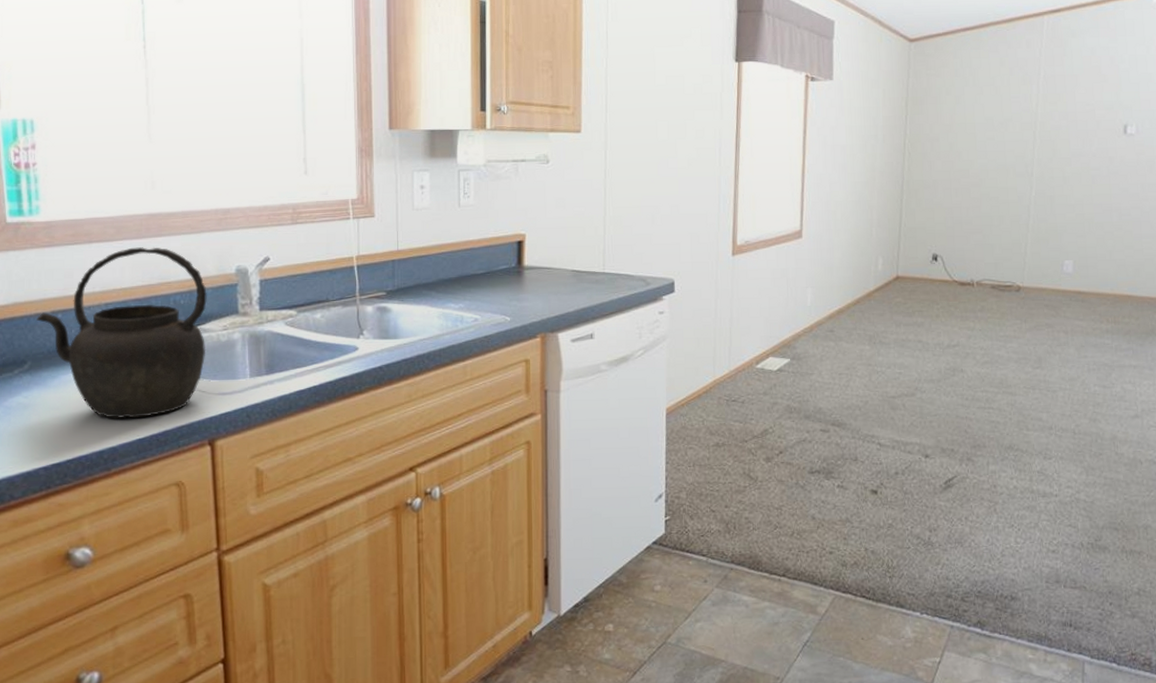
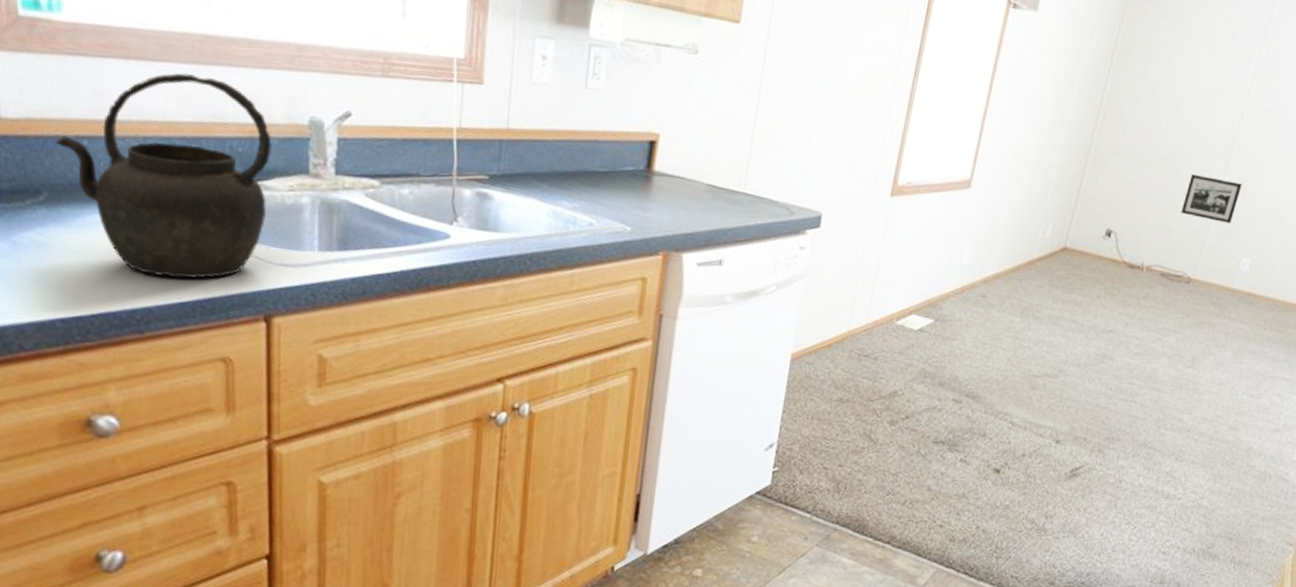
picture frame: none [997,194,1049,232] -> present [1181,174,1242,224]

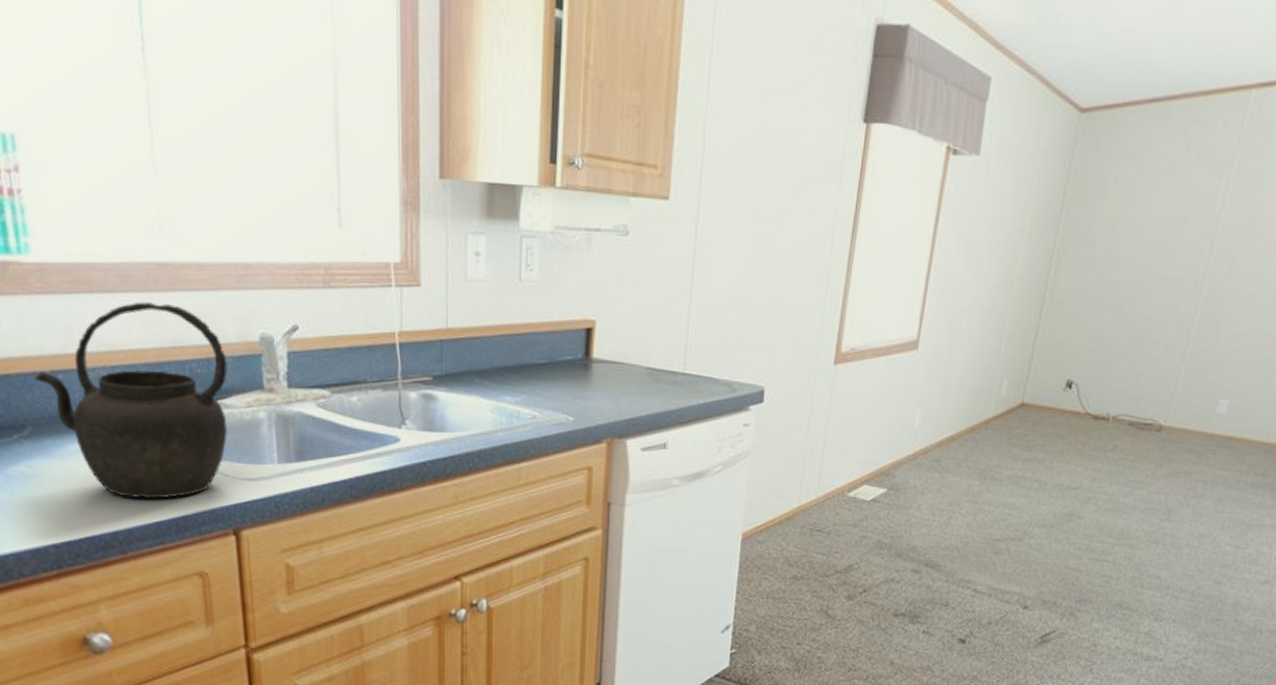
picture frame: present [1181,174,1242,224] -> none [1148,314,1215,364]

